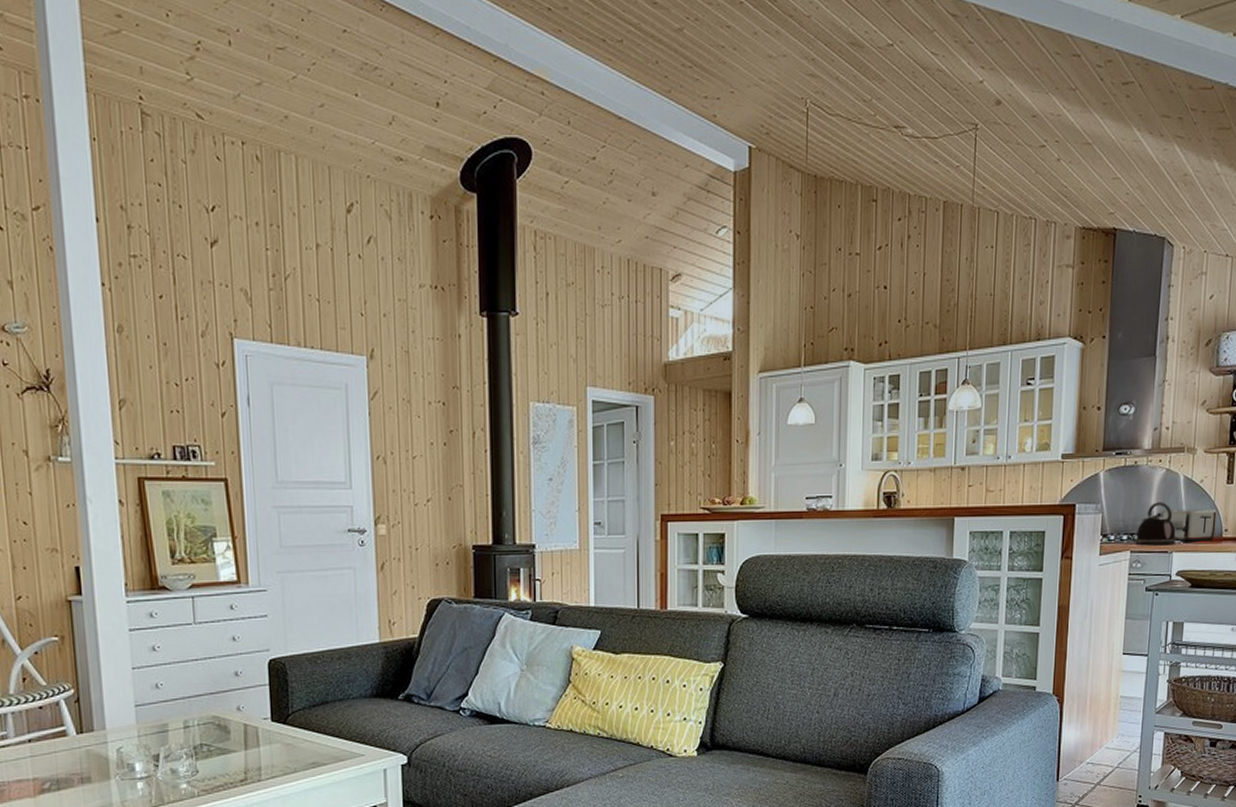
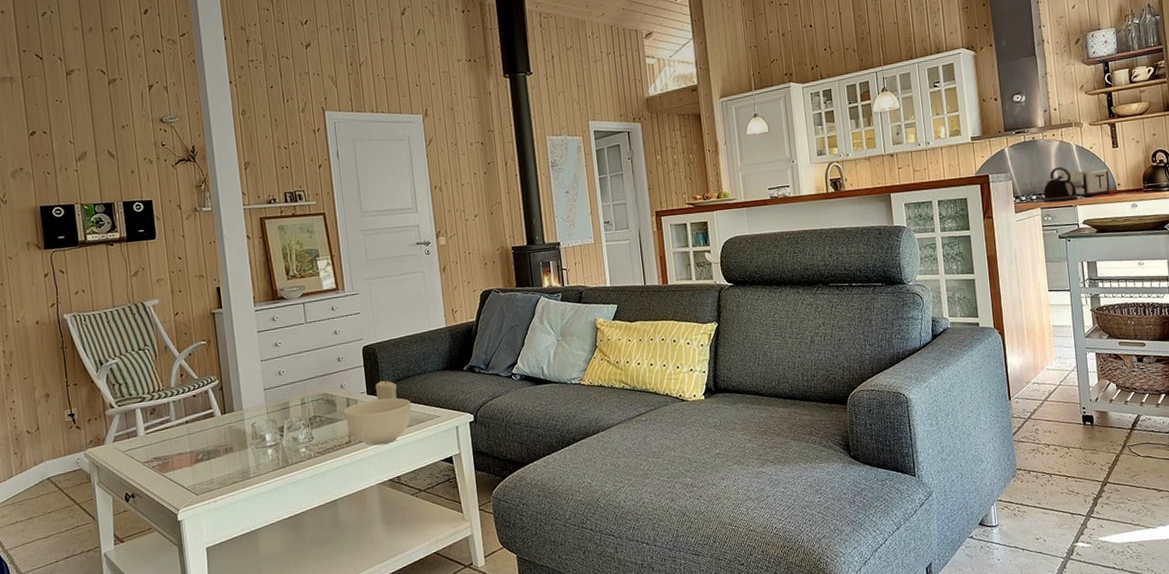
bowl: none [239,727,328,786] -> present [343,398,411,446]
candle: none [283,705,311,730] -> present [375,380,397,400]

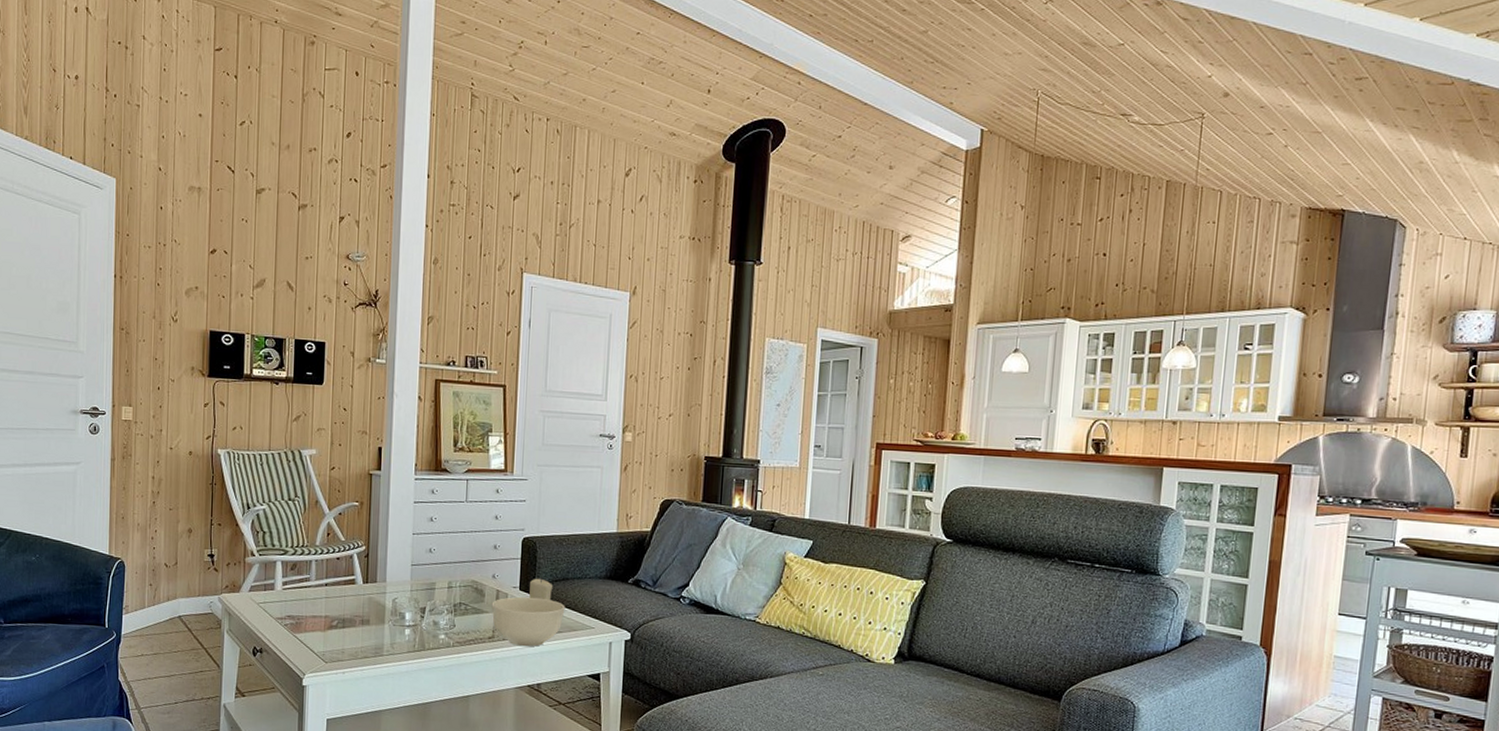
kettle: present [1043,167,1078,203] -> none [1355,469,1402,513]
toaster: present [1061,169,1110,198] -> none [1385,477,1448,512]

